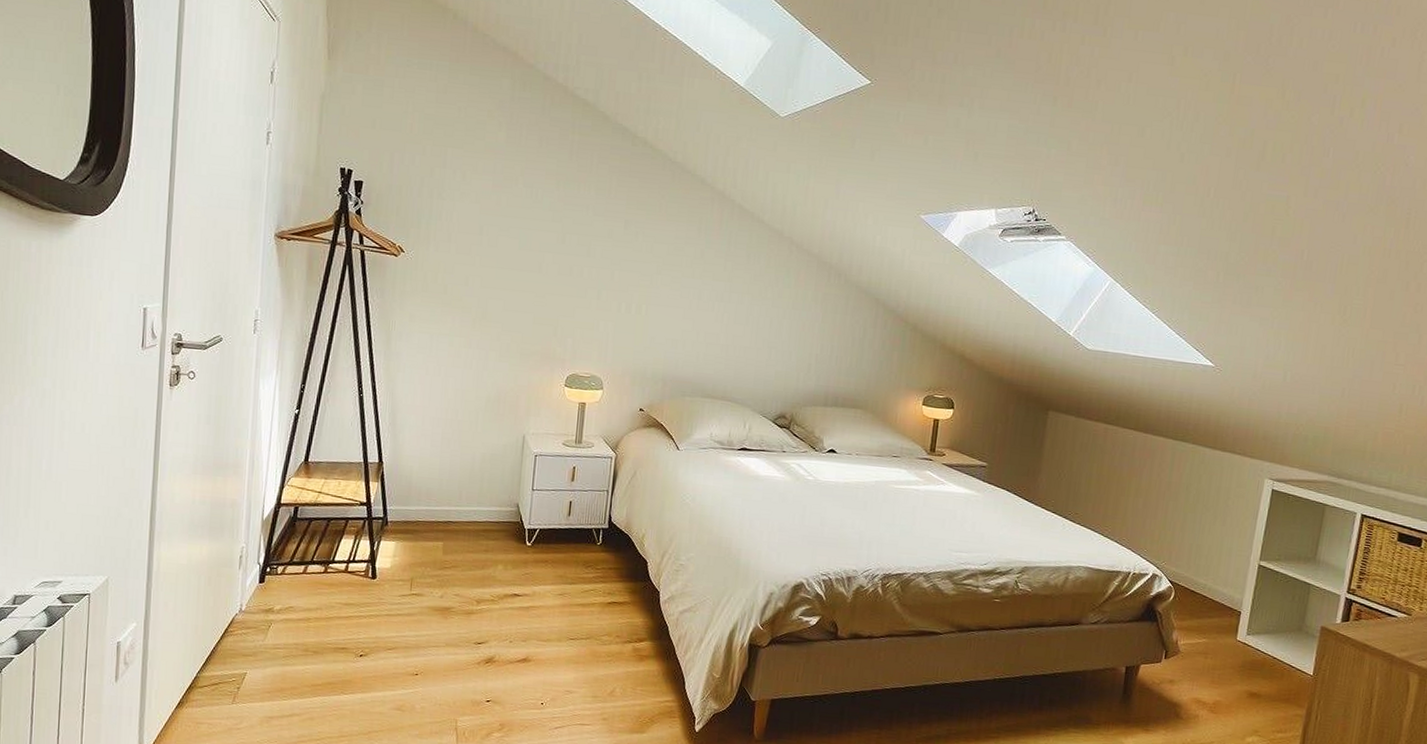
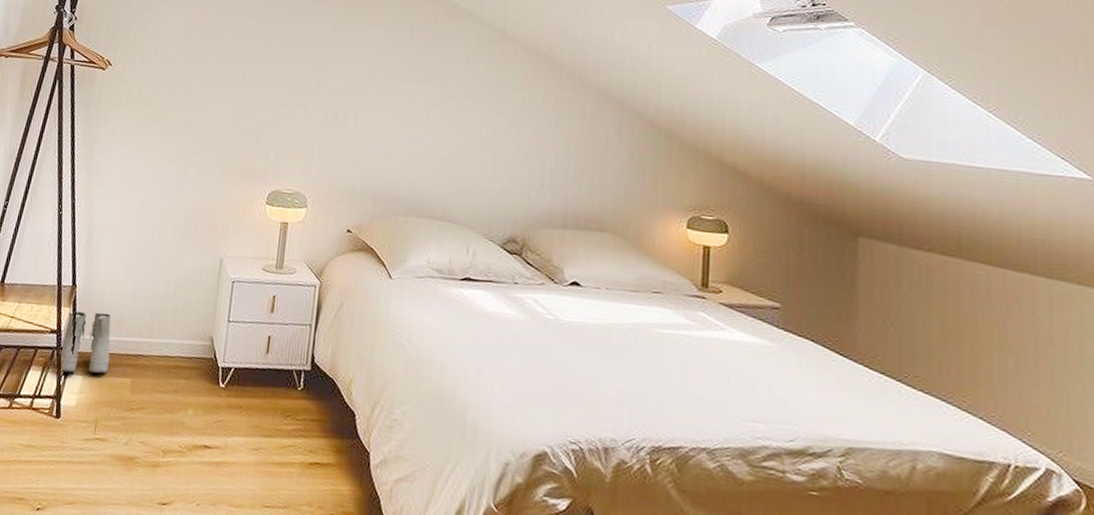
boots: none [371,485,421,540] -> present [59,311,111,374]

